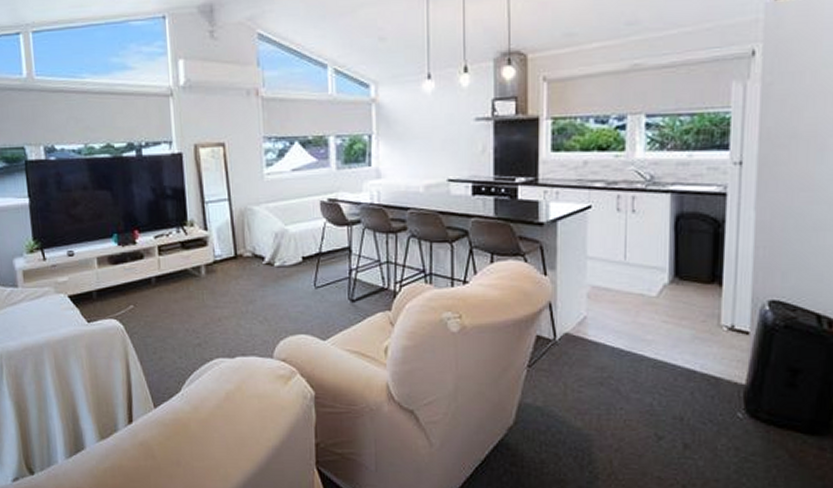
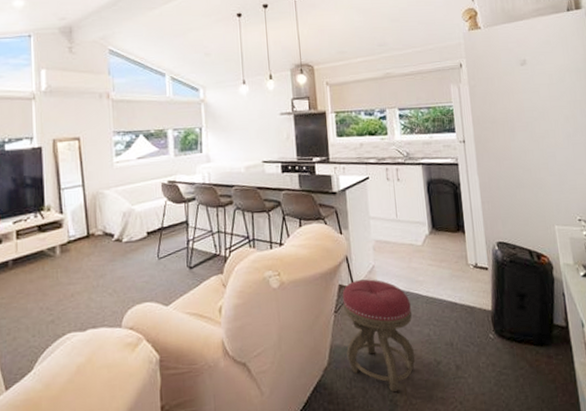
stool: none [539,332,632,464] -> present [342,279,415,393]

